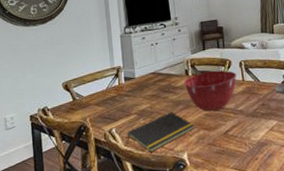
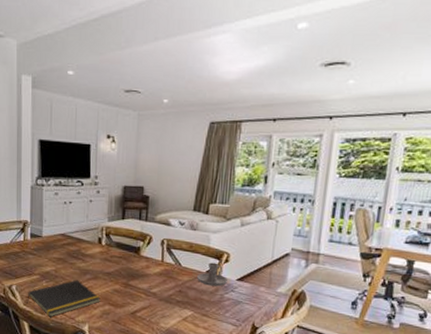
mixing bowl: present [184,70,237,112] -> none [95,244,157,289]

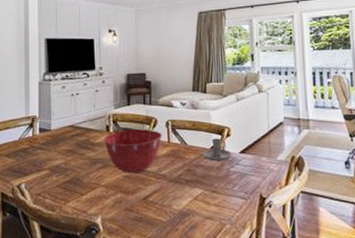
notepad: present [27,280,101,317] -> none [36,170,112,213]
mixing bowl: none [95,244,157,289] -> present [103,129,163,174]

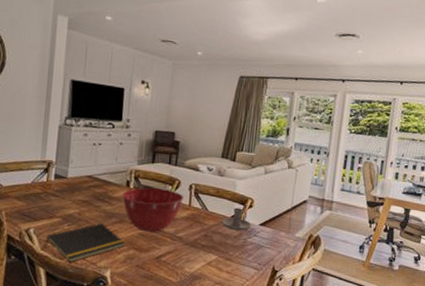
notepad: none [36,170,112,213] -> present [45,223,125,263]

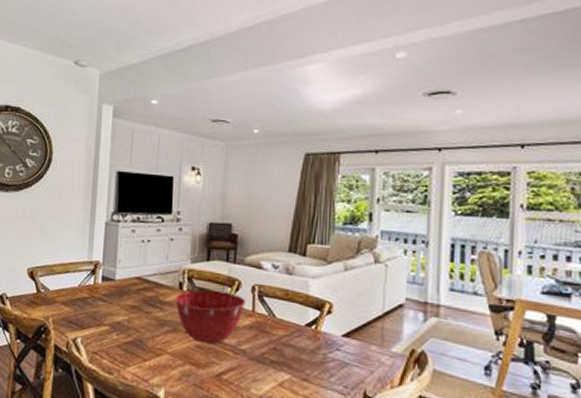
notepad: present [45,223,125,263] -> none [93,332,180,379]
candle holder: present [221,207,252,231] -> none [293,313,332,344]

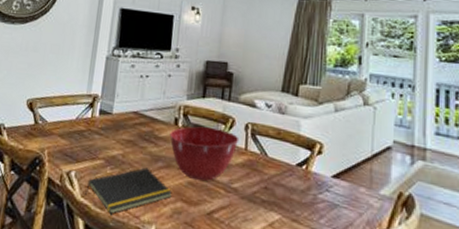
notepad: none [93,332,180,379] -> present [85,167,172,214]

